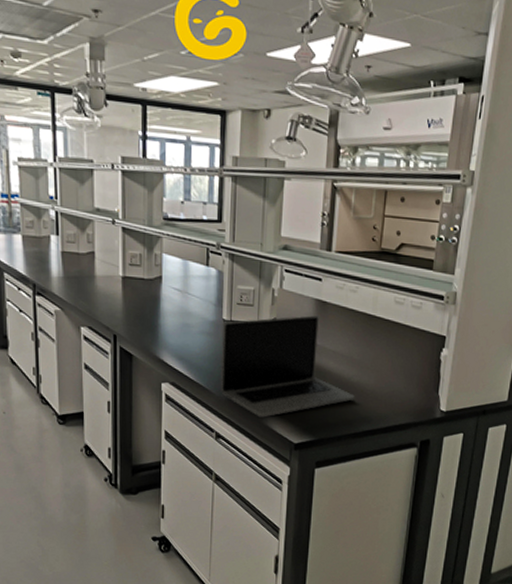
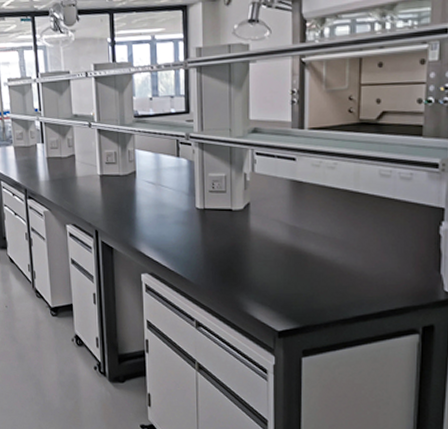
laptop: present [220,315,356,418] -> none [196,197,342,305]

